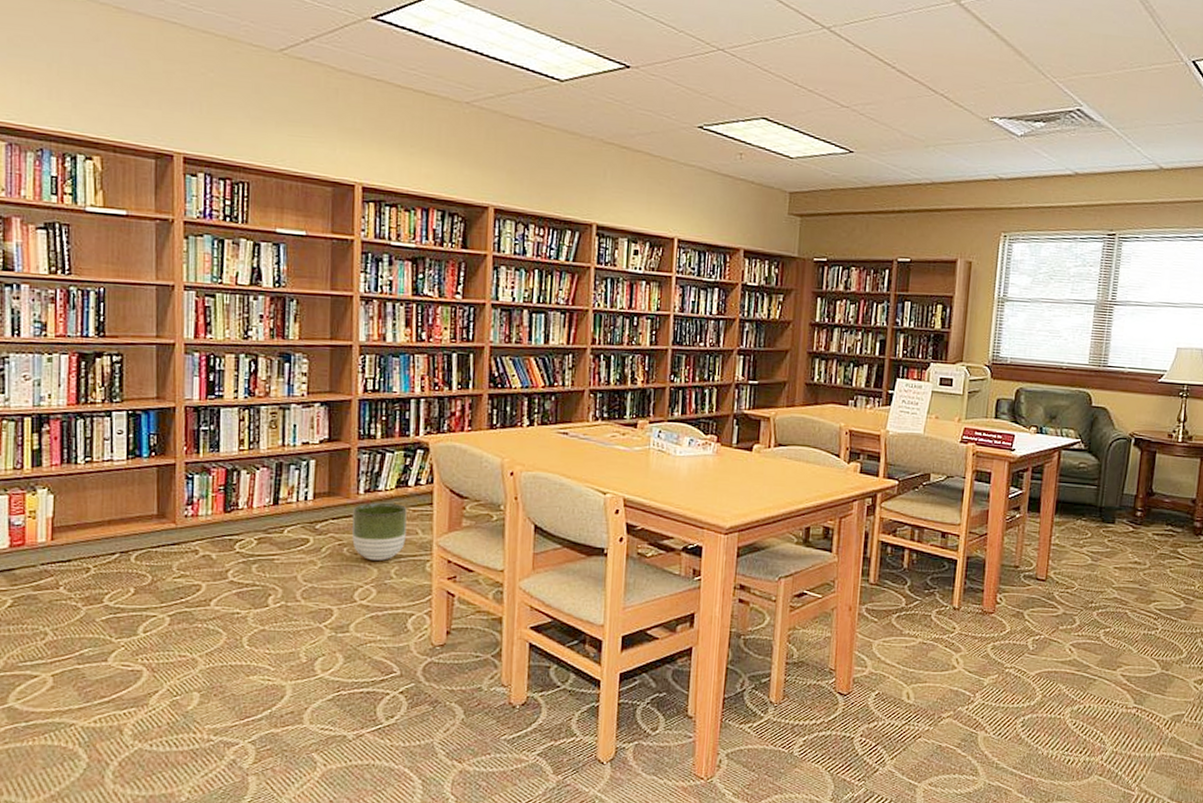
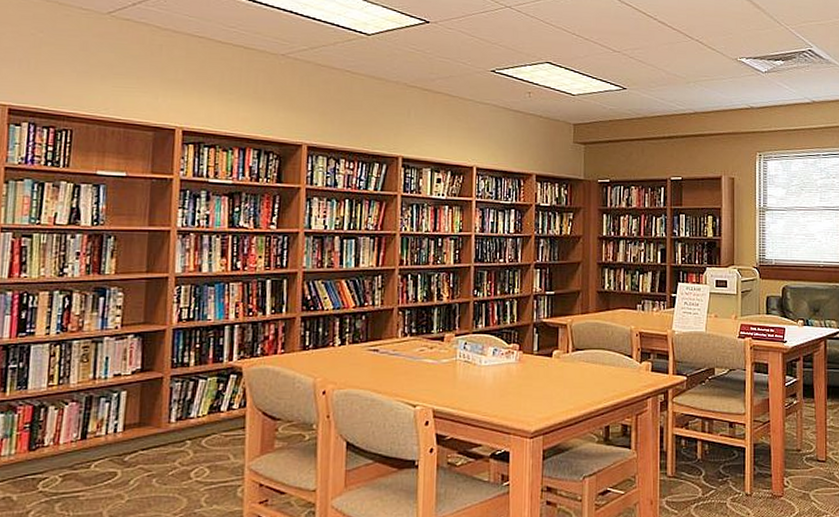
planter: present [352,502,407,561] -> none [162,429,219,489]

